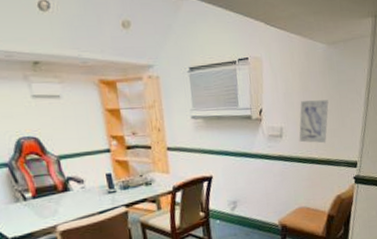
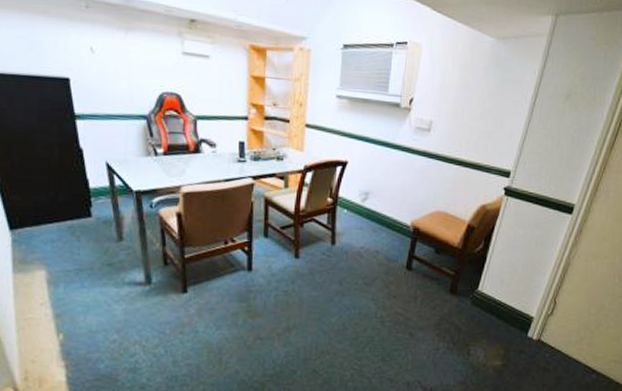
wall art: present [299,100,329,143] -> none [448,96,488,145]

